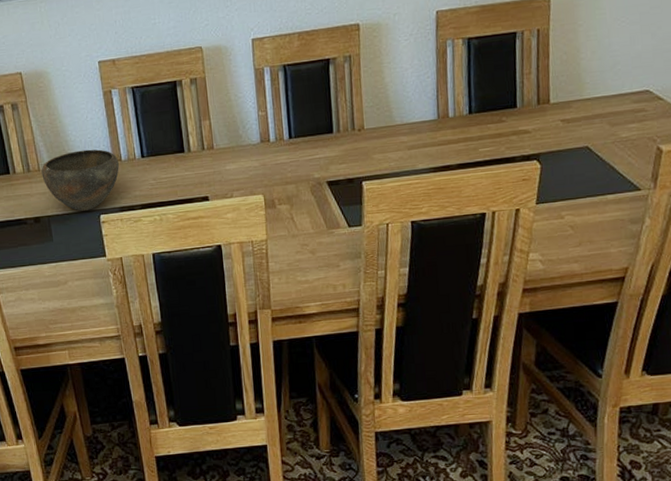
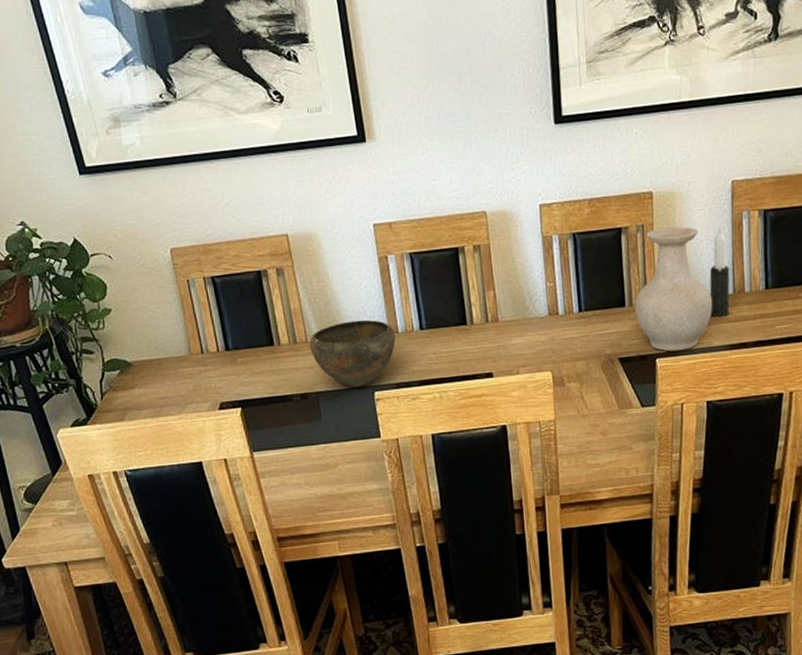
vase: none [342,56,418,175] -> present [635,226,713,352]
candle: none [414,54,434,141] -> present [709,226,730,317]

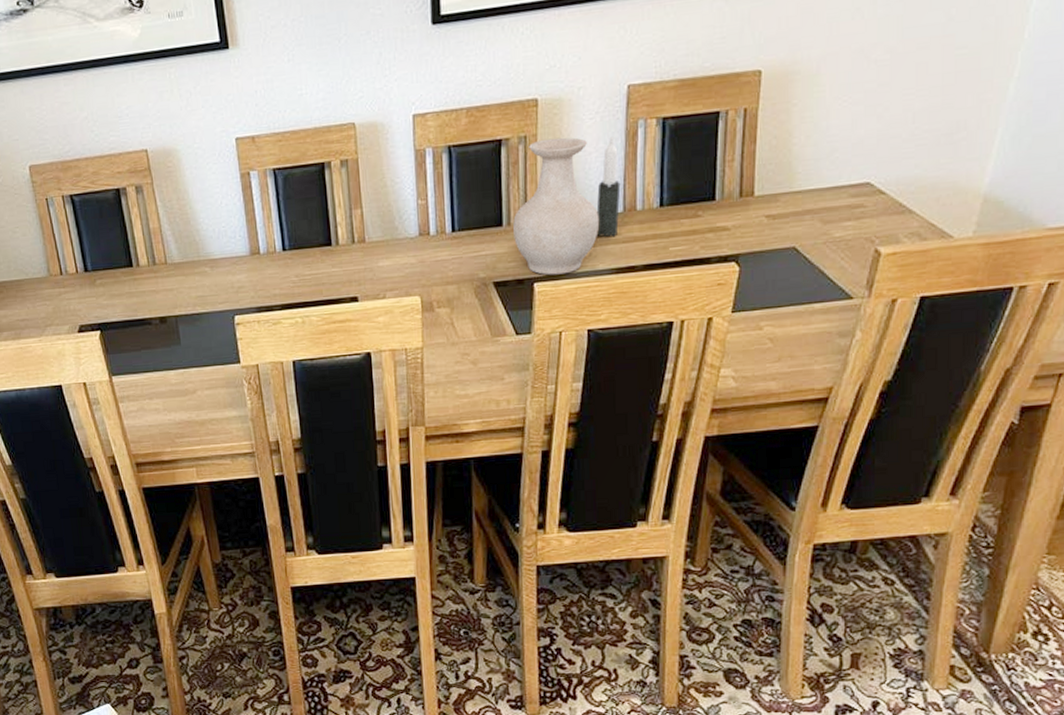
bowl: present [309,319,396,387] -> none [168,240,257,311]

